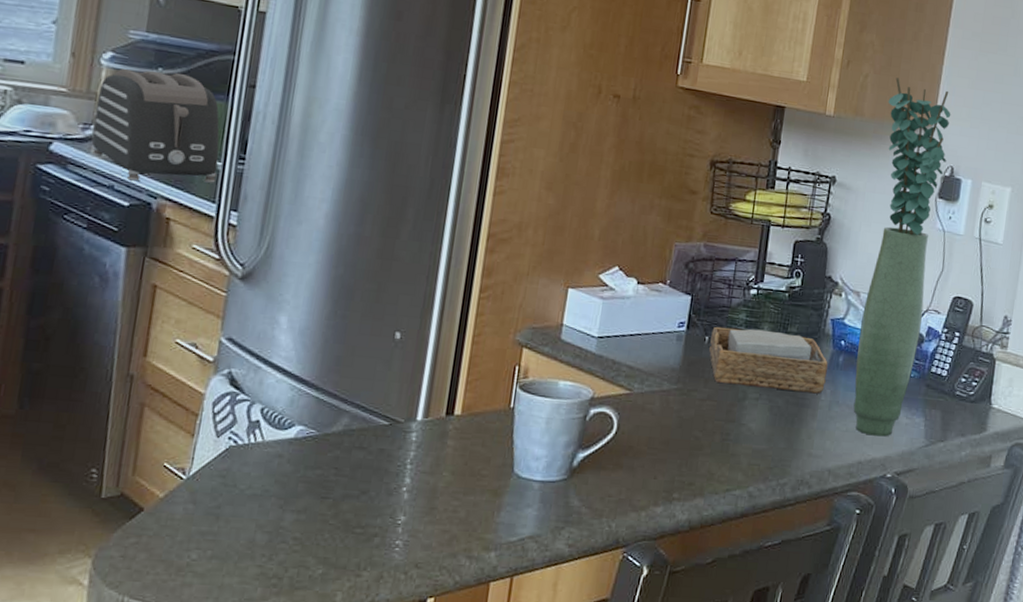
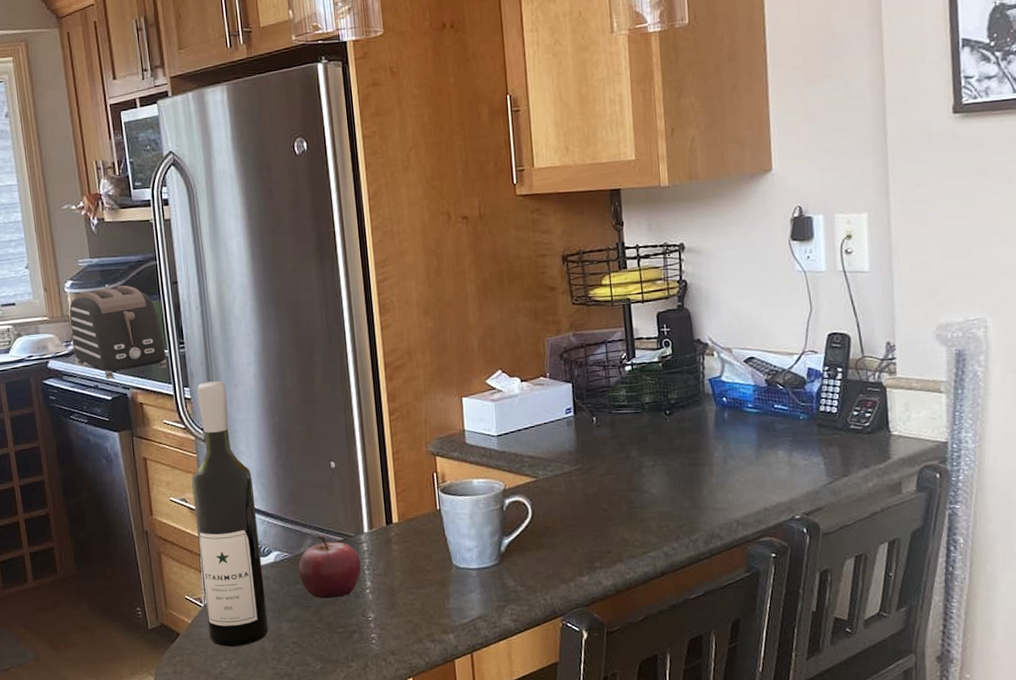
bottle: none [184,209,292,535] -> present [191,381,269,647]
fruit: none [322,414,404,492] -> present [298,535,361,599]
napkin holder: present [709,326,828,394] -> none [597,400,716,457]
vase: present [853,77,951,437] -> none [720,132,801,482]

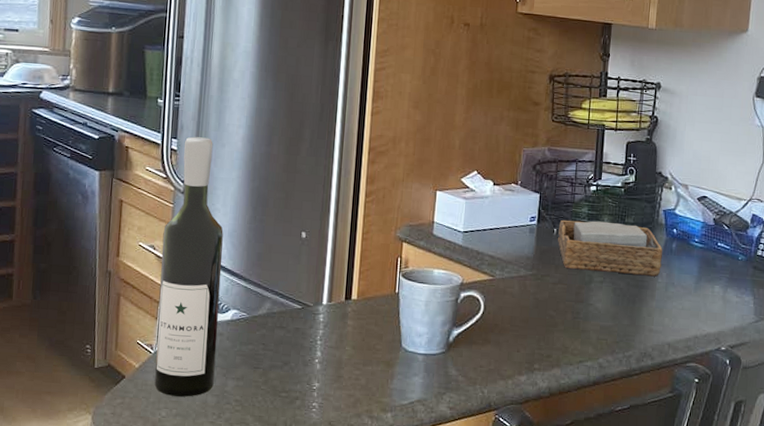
toaster: present [69,285,167,379] -> none [69,30,161,119]
fruit: present [298,535,361,599] -> none [253,300,315,363]
napkin holder: none [597,400,716,457] -> present [558,219,663,277]

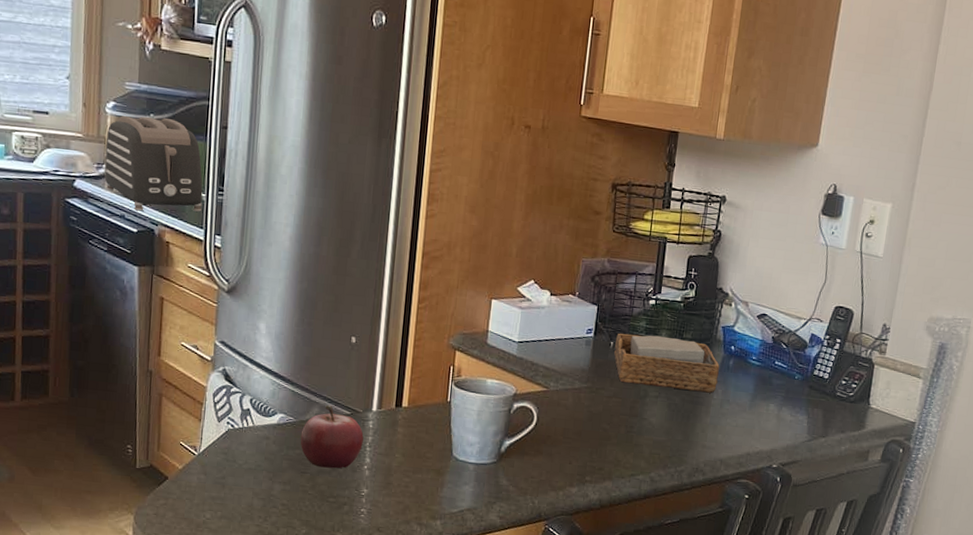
toaster: none [69,30,161,119] -> present [104,116,203,212]
bottle: present [154,136,224,397] -> none [198,234,270,500]
fruit: none [253,300,315,363] -> present [300,405,364,469]

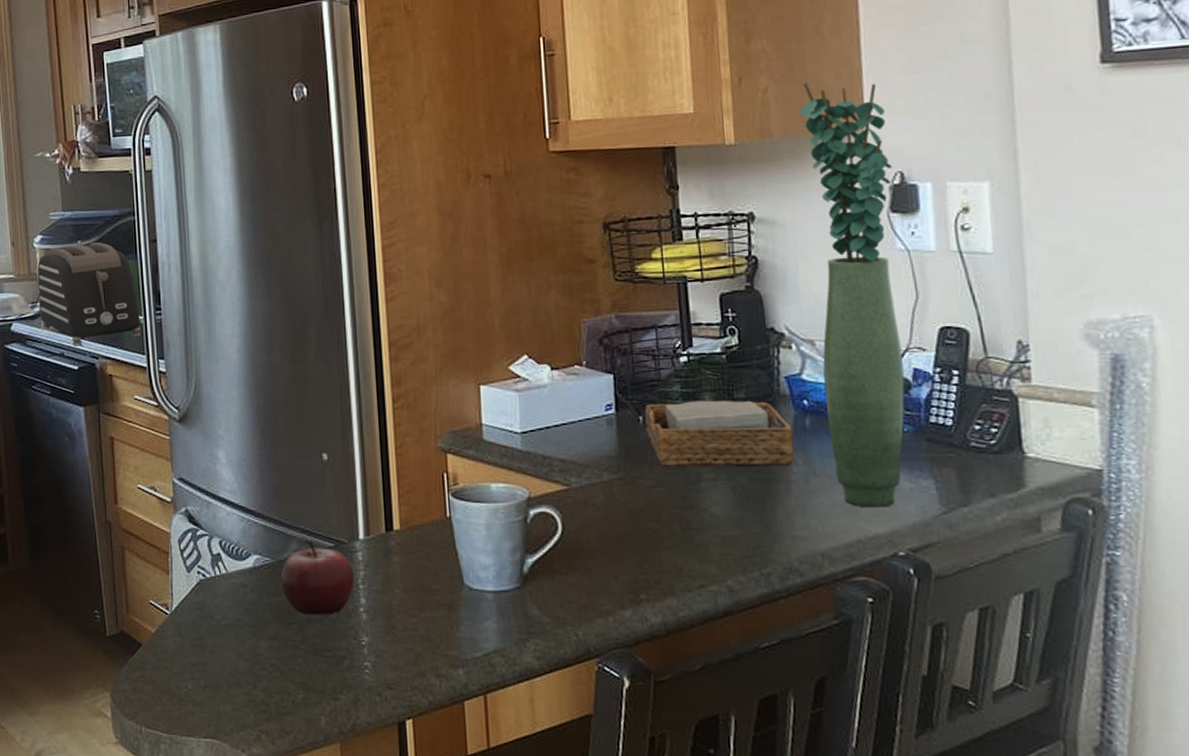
vase: none [742,101,835,432] -> present [799,83,905,508]

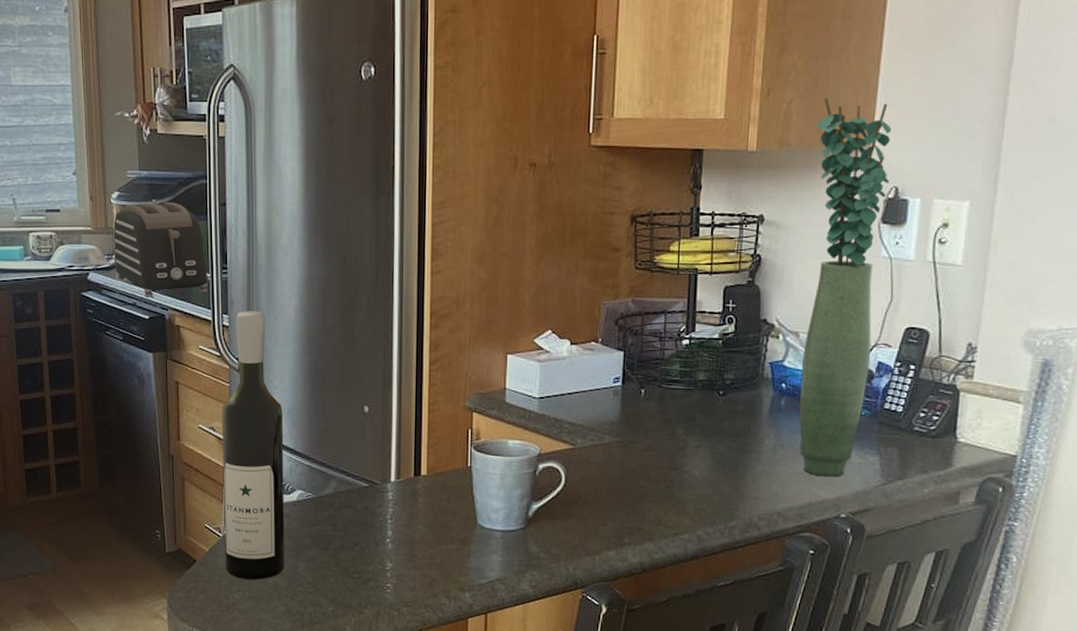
bottle: none [162,353,244,664] -> present [222,311,285,580]
fruit: present [281,539,354,615] -> none [320,479,384,543]
napkin holder: present [645,400,794,467] -> none [646,378,769,438]

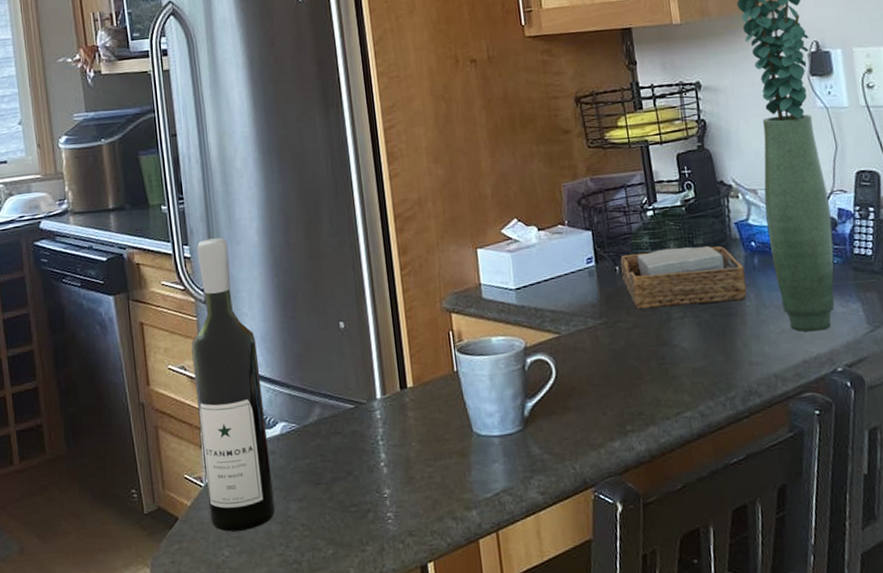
toaster: present [113,202,207,298] -> none [63,139,165,239]
napkin holder: none [646,378,769,438] -> present [620,245,747,309]

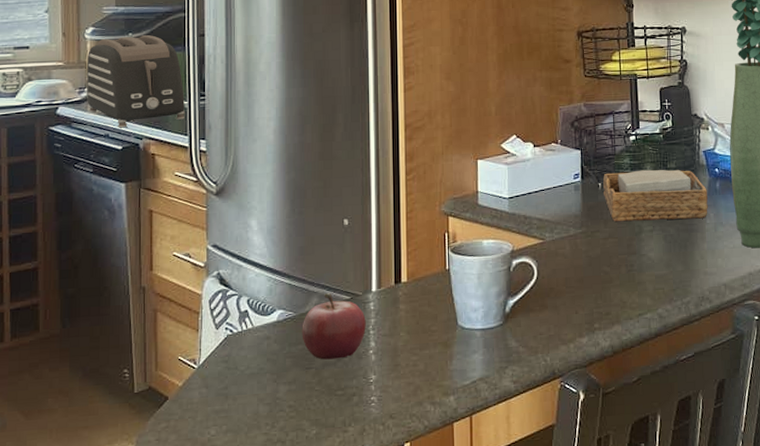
toaster: none [63,139,165,239] -> present [86,35,185,128]
bottle: present [191,237,275,532] -> none [198,134,264,412]
fruit: none [306,402,375,474] -> present [302,293,366,360]

